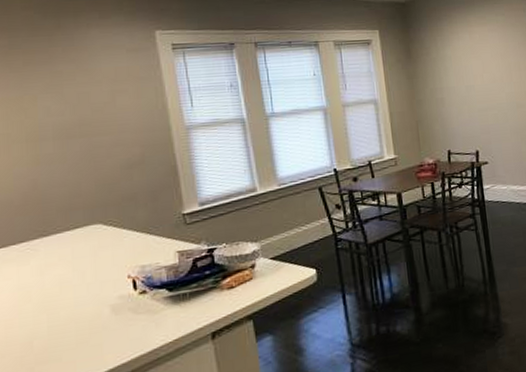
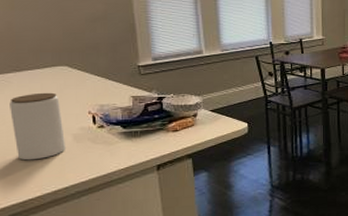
jar: none [36,257,104,344] -> present [10,92,66,161]

